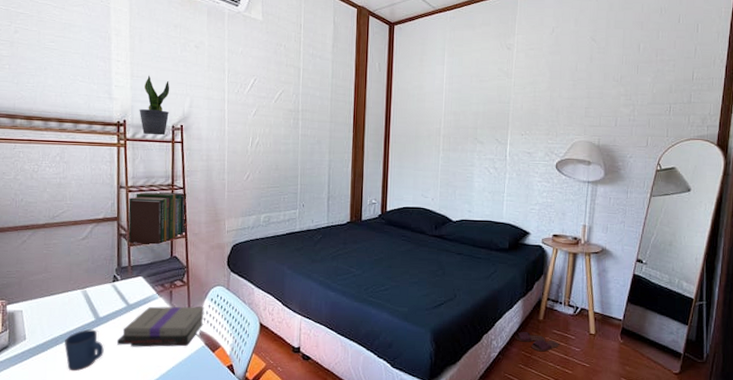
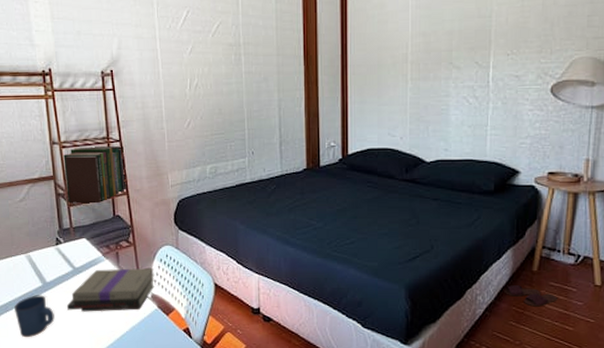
potted plant: present [139,75,170,136] -> none [64,15,97,84]

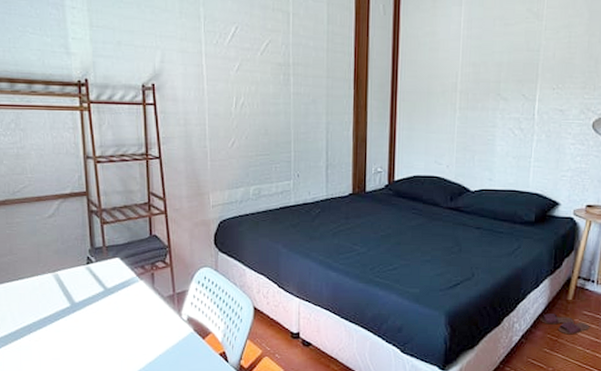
mug: present [13,295,55,338] -> none [38,316,83,361]
books: present [63,146,128,204] -> none [98,163,166,222]
books: present [66,267,155,312] -> none [96,289,191,335]

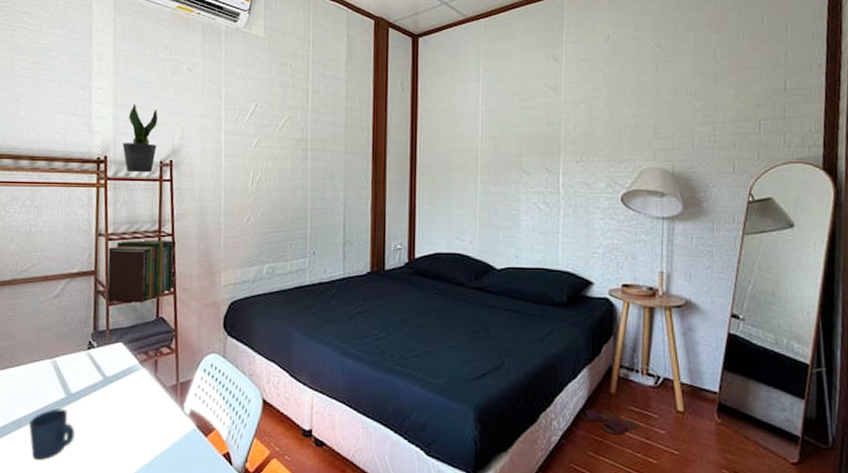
mug: none [38,316,83,361] -> present [28,408,75,461]
books: none [98,163,166,222] -> present [107,240,177,303]
potted plant: none [102,24,137,97] -> present [122,103,158,173]

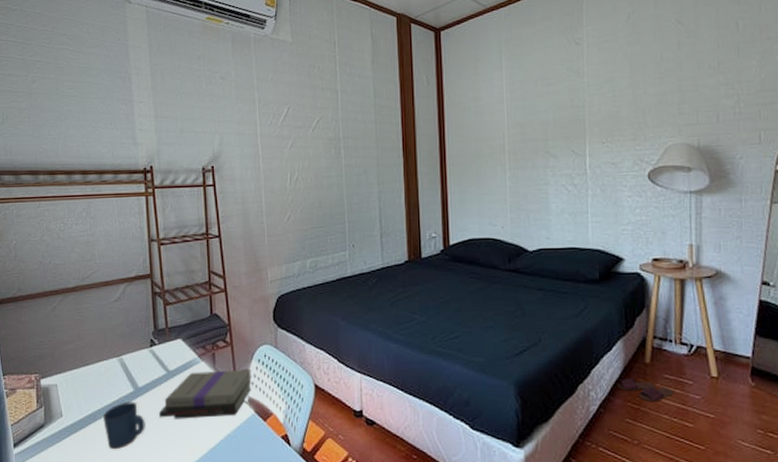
books: none [90,378,196,431] -> present [158,369,252,419]
books: present [107,240,177,303] -> none [162,242,226,303]
potted plant: present [122,103,158,173] -> none [166,114,198,180]

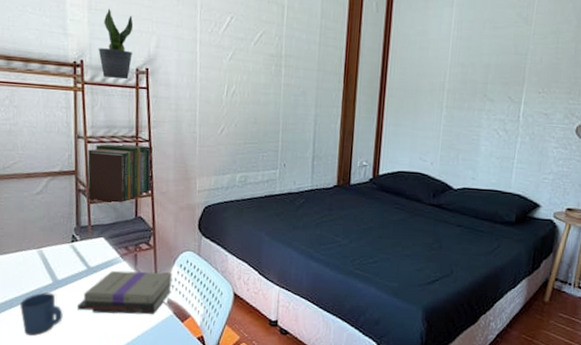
books: none [162,242,226,303] -> present [87,144,154,203]
potted plant: none [166,114,198,180] -> present [98,8,134,80]
slippers: present [616,379,674,402] -> none [515,314,565,336]

